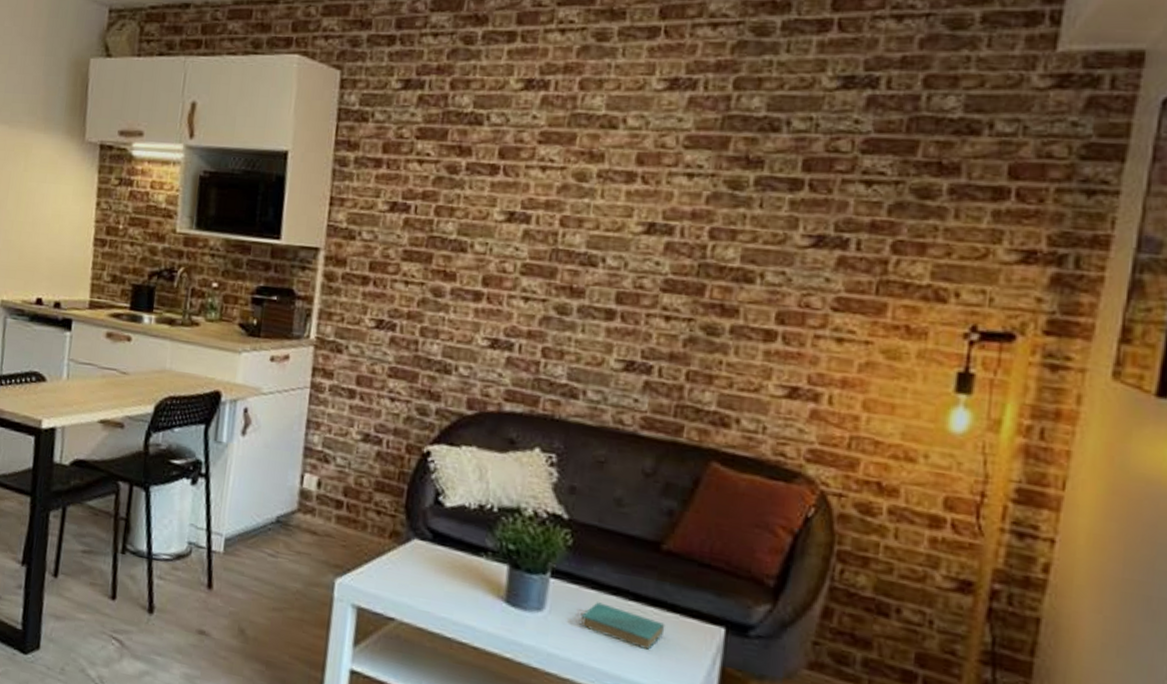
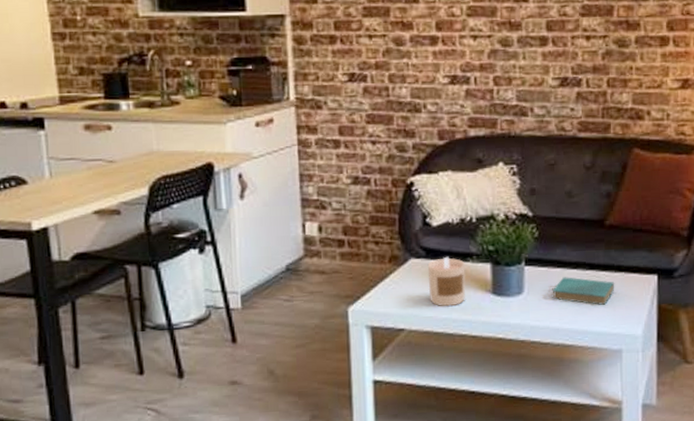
candle: none [429,545,477,606] -> present [427,256,466,307]

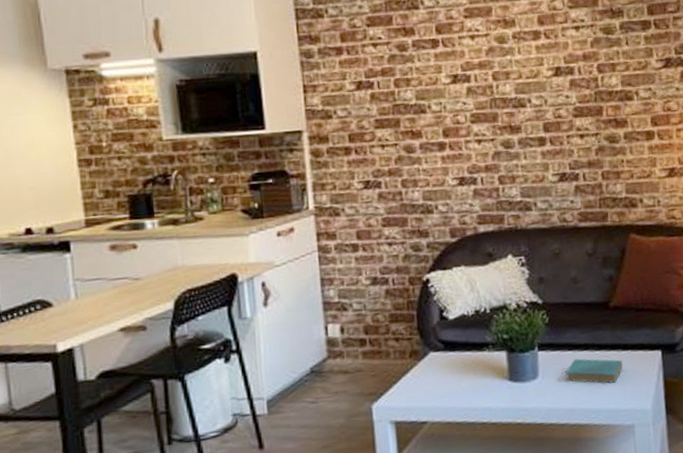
candle: present [427,256,466,307] -> none [446,347,484,397]

